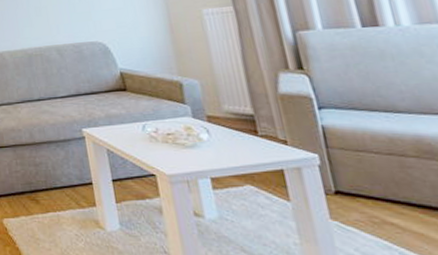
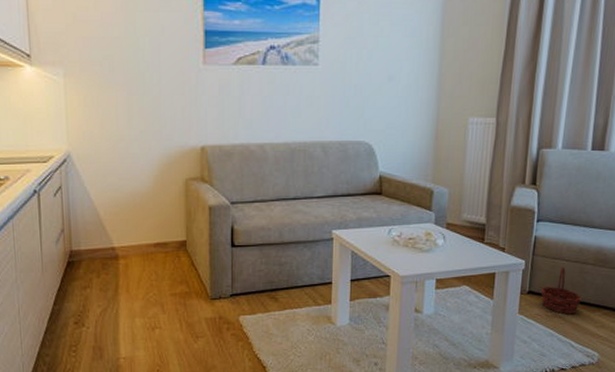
basket: none [351,160,417,220] -> present [540,267,582,314]

